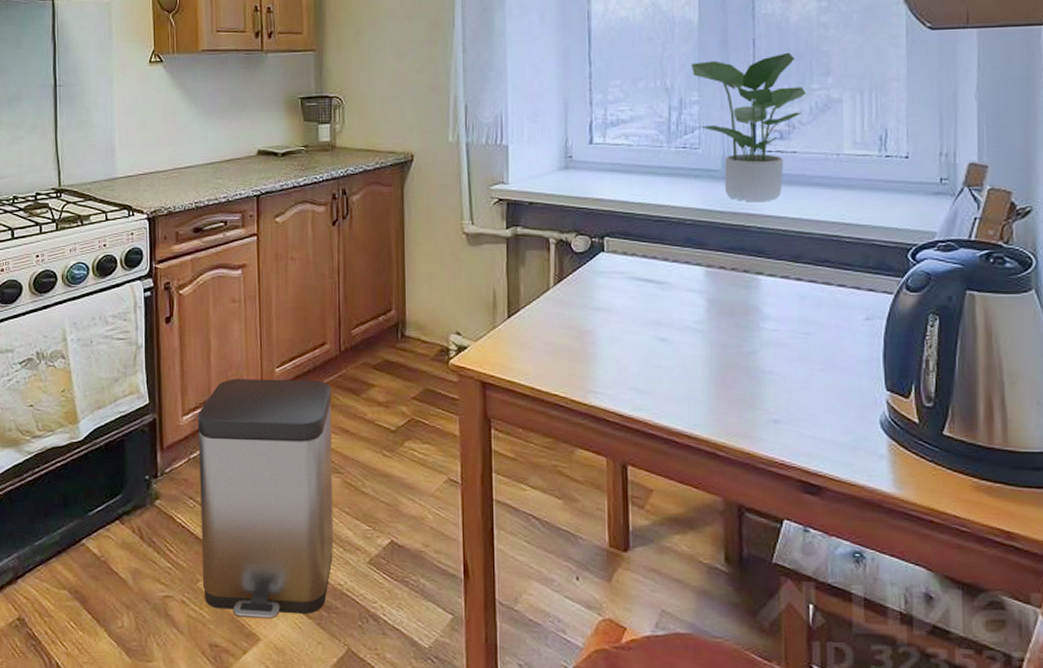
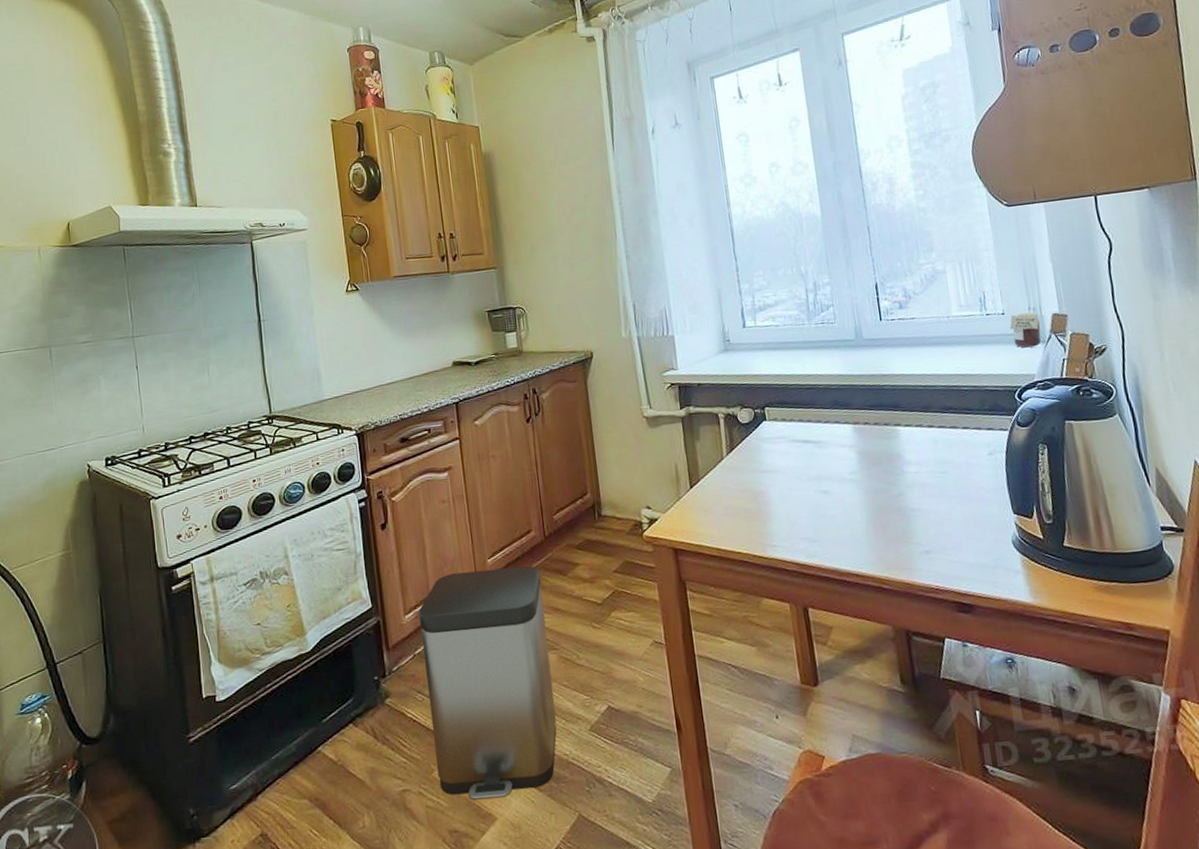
potted plant: present [691,52,806,202] -> none [819,235,916,364]
jar: none [912,158,952,200] -> present [1009,312,1042,348]

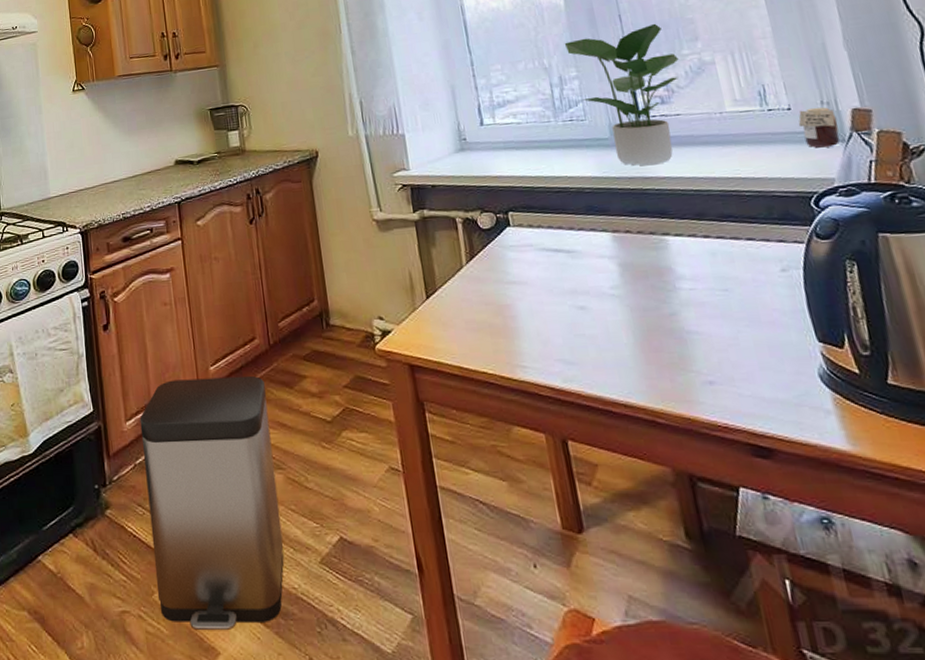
potted plant: none [819,235,916,364] -> present [564,23,679,166]

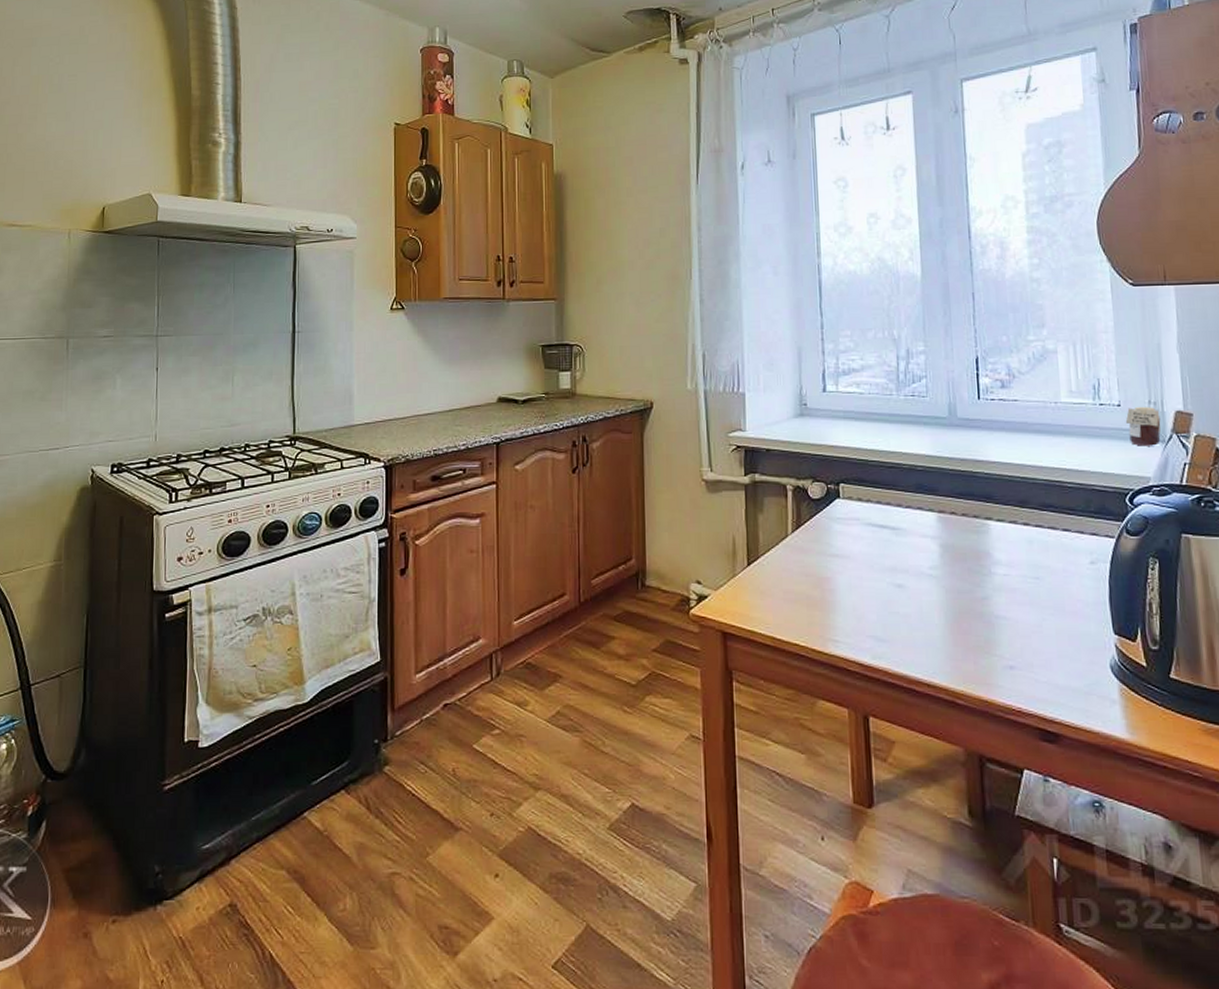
pedal bin: present [139,375,284,631] -> none [431,633,572,896]
potted plant: present [564,23,679,166] -> none [916,305,1024,449]

